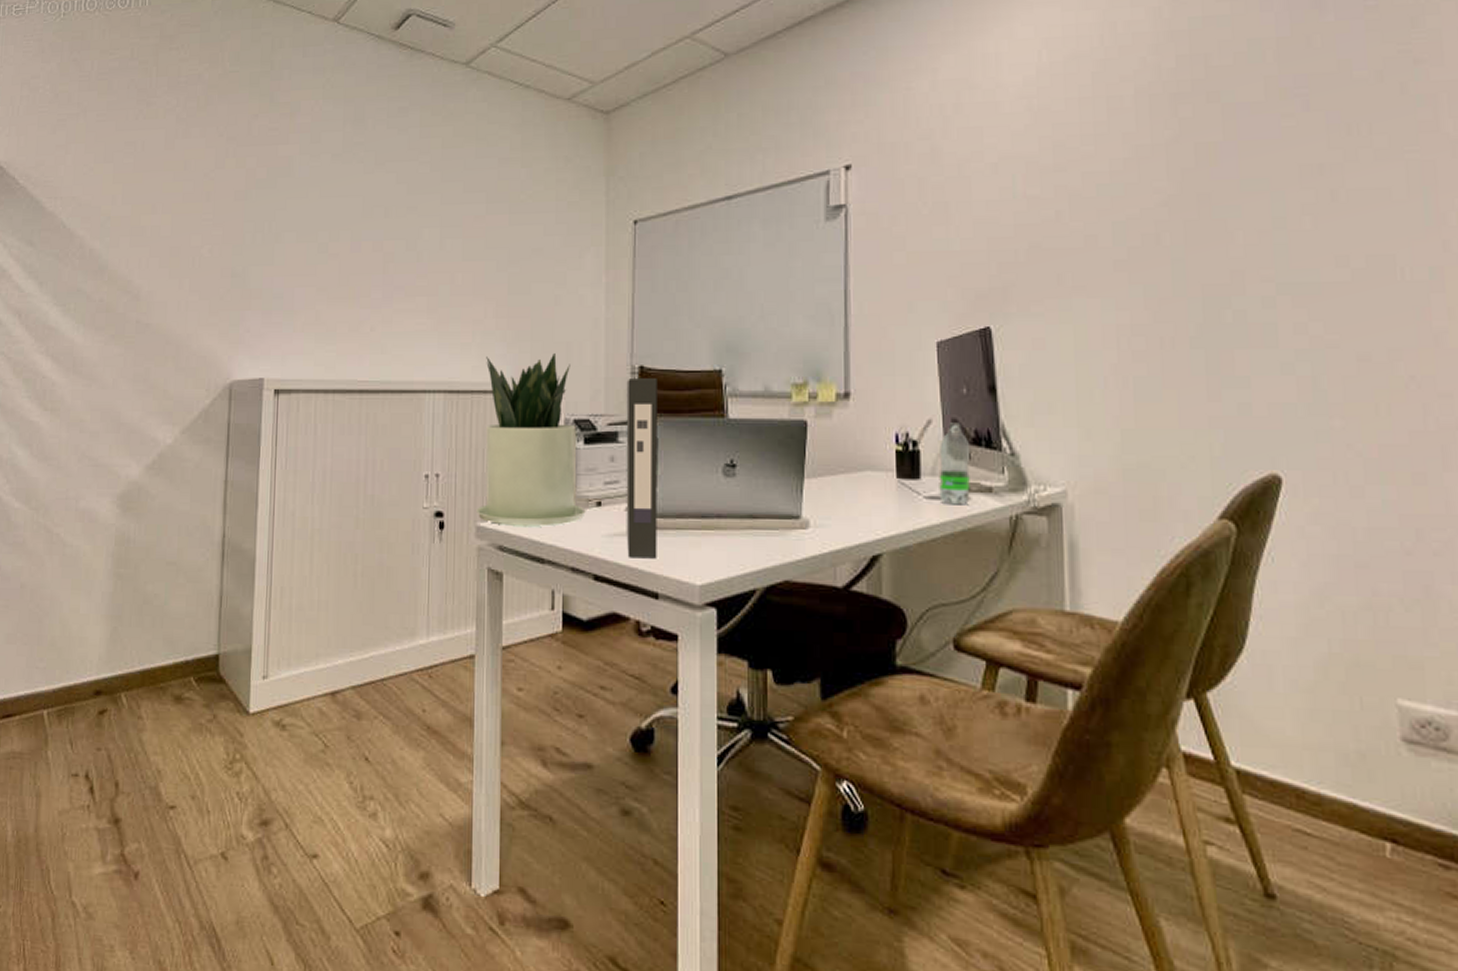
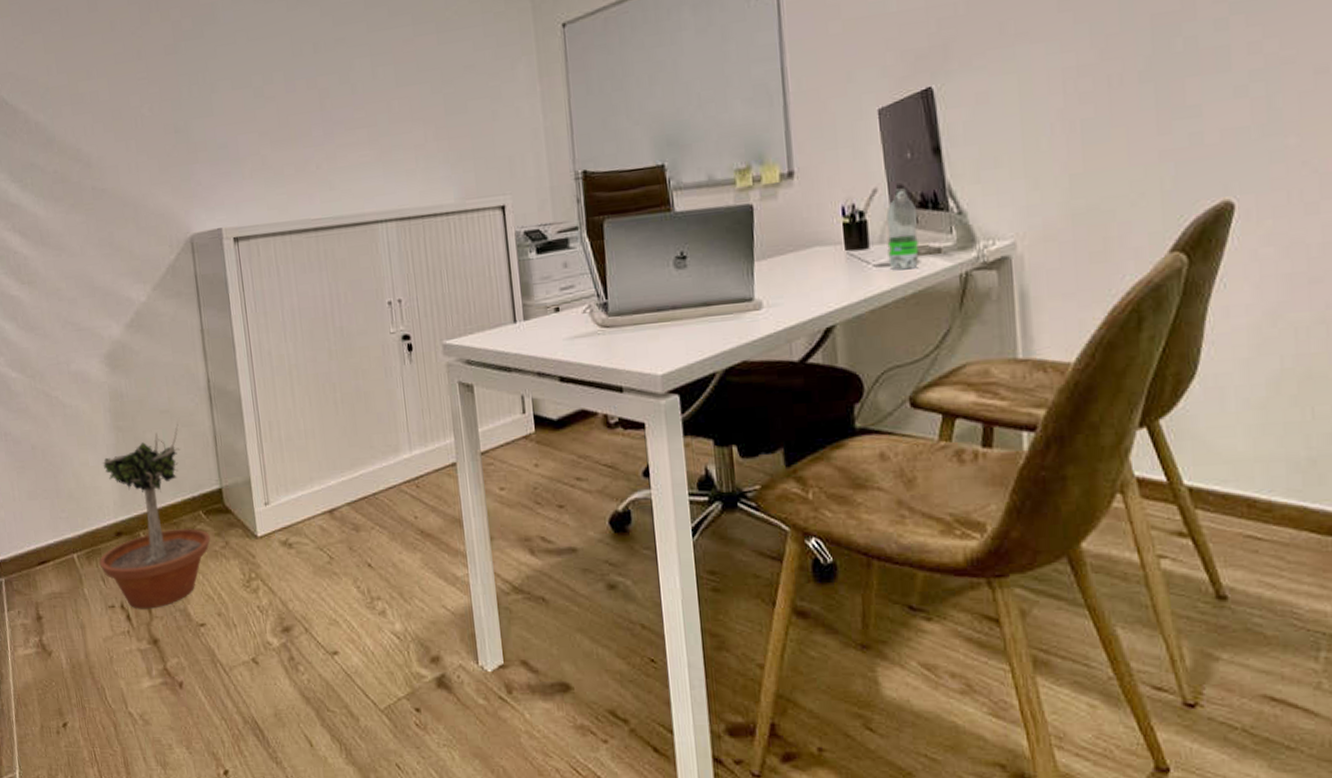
potted tree: none [70,576,197,782] -> present [99,421,211,609]
planter: present [476,353,586,527] -> none [432,169,546,341]
binder: present [626,379,657,559] -> none [571,181,618,357]

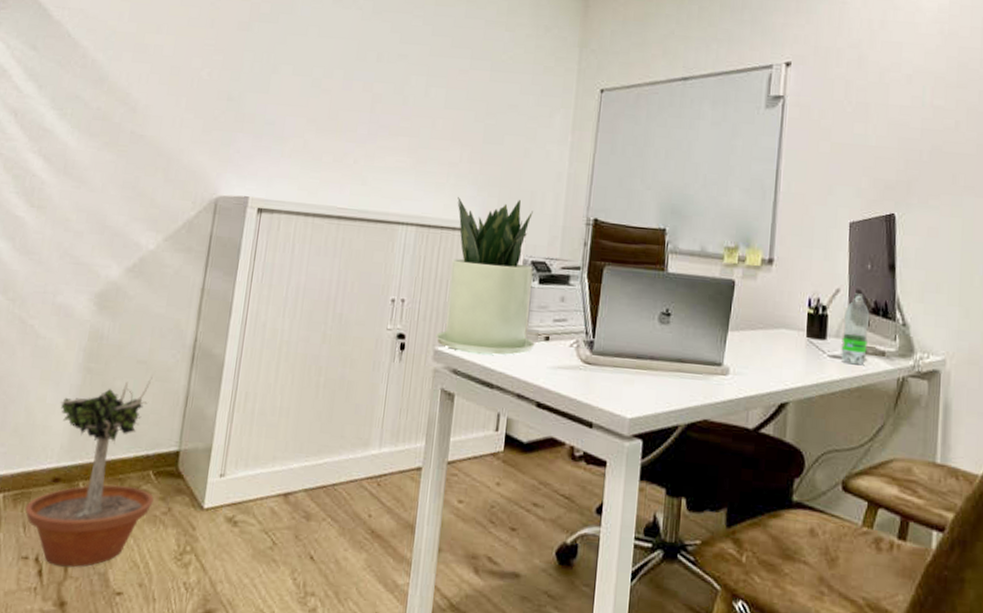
planter: none [432,169,546,341] -> present [436,197,535,356]

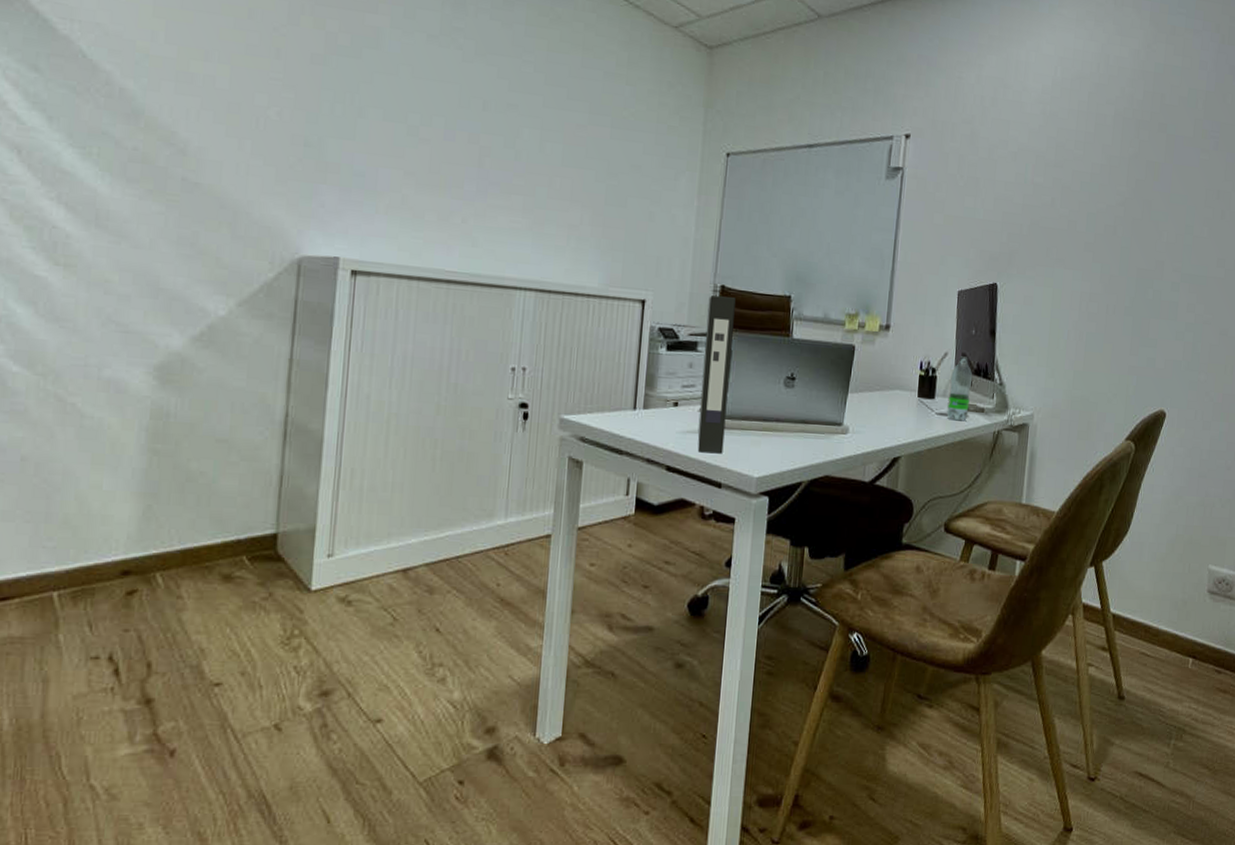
potted tree: present [25,374,154,567] -> none [89,454,250,663]
planter: present [436,197,535,356] -> none [561,261,664,422]
binder: none [568,229,609,392] -> present [697,295,736,454]

